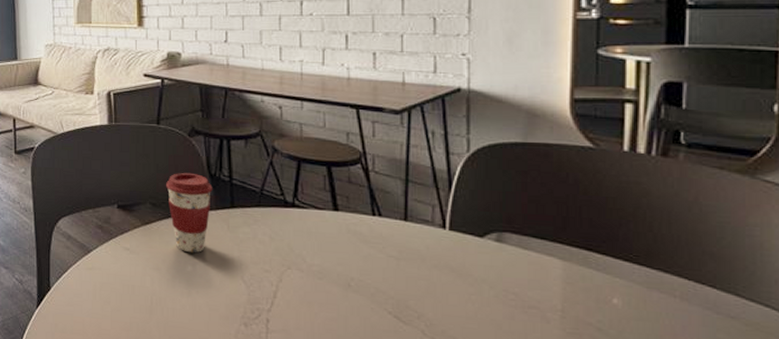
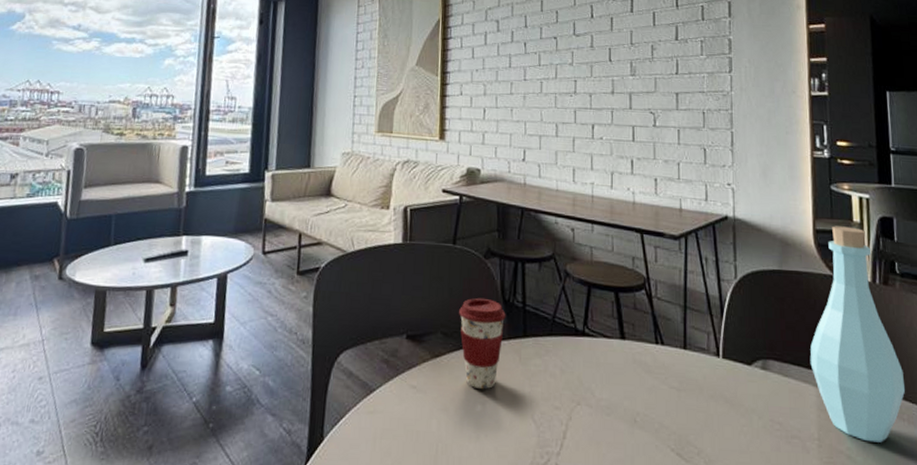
bottle: none [556,94,681,318] -> present [810,226,906,443]

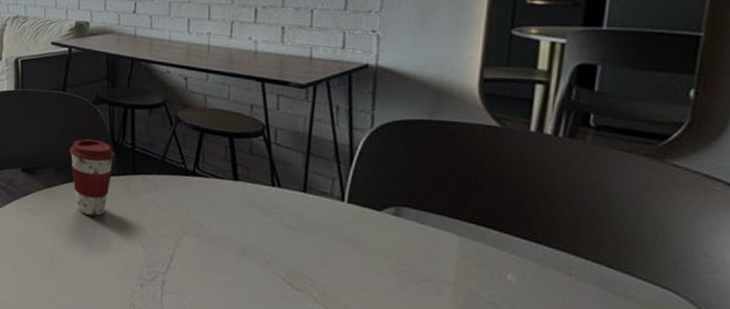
bottle: present [810,226,906,443] -> none [455,74,579,294]

